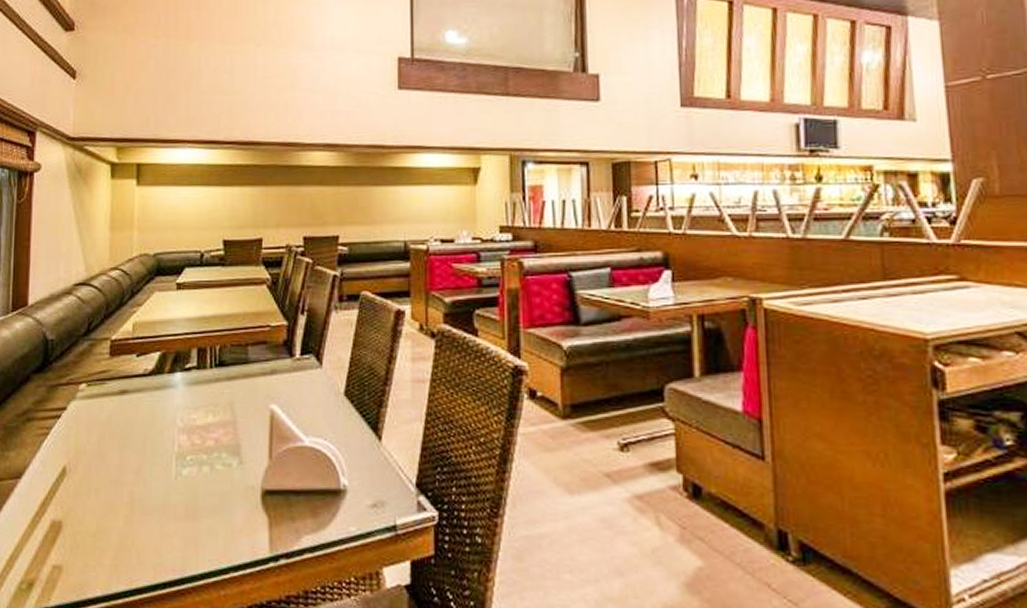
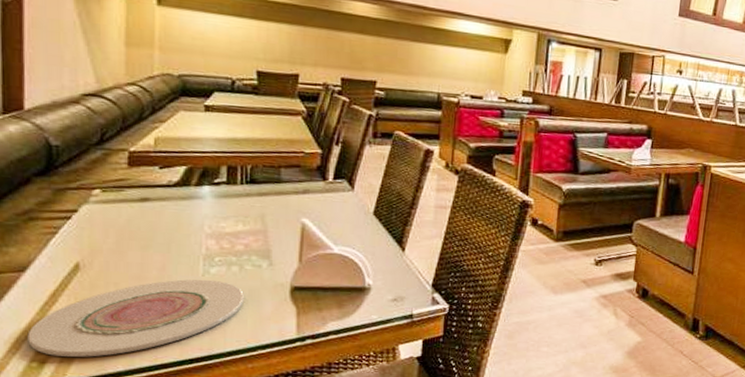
plate: none [20,482,215,578] -> present [27,279,244,357]

